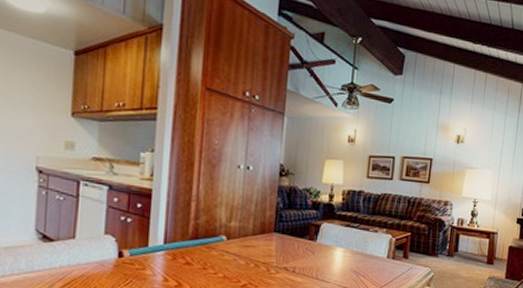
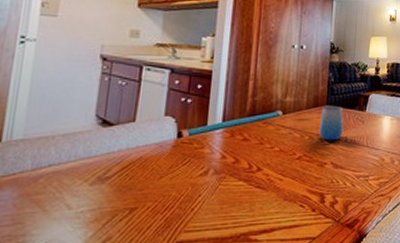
cup: none [265,232,292,271] -> present [319,105,344,141]

